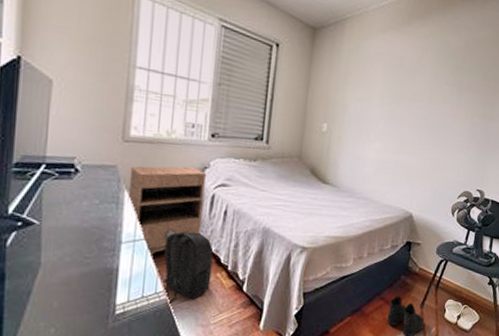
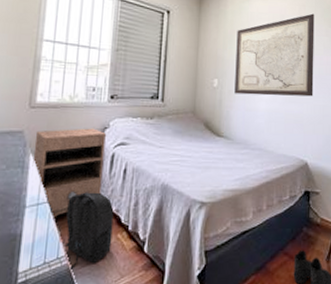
wall art: none [344,58,437,148] -> present [234,13,315,97]

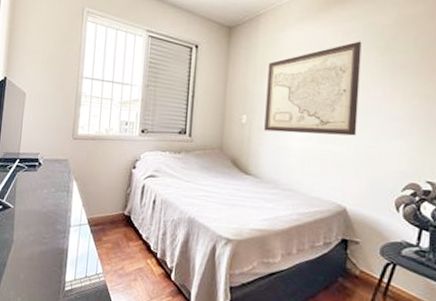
nightstand: present [32,128,106,220] -> none [75,159,137,240]
backpack: present [65,192,114,273] -> none [103,218,144,288]

